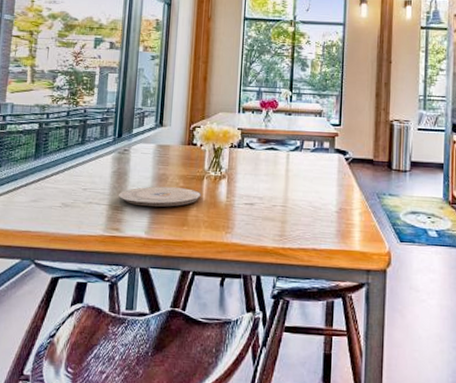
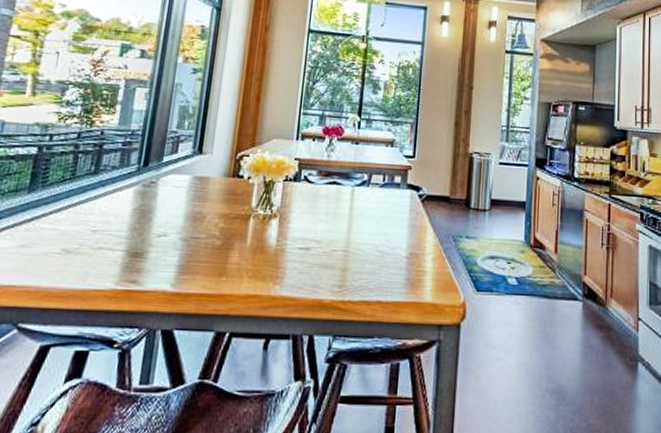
plate: present [119,186,201,207] -> none [139,227,246,253]

